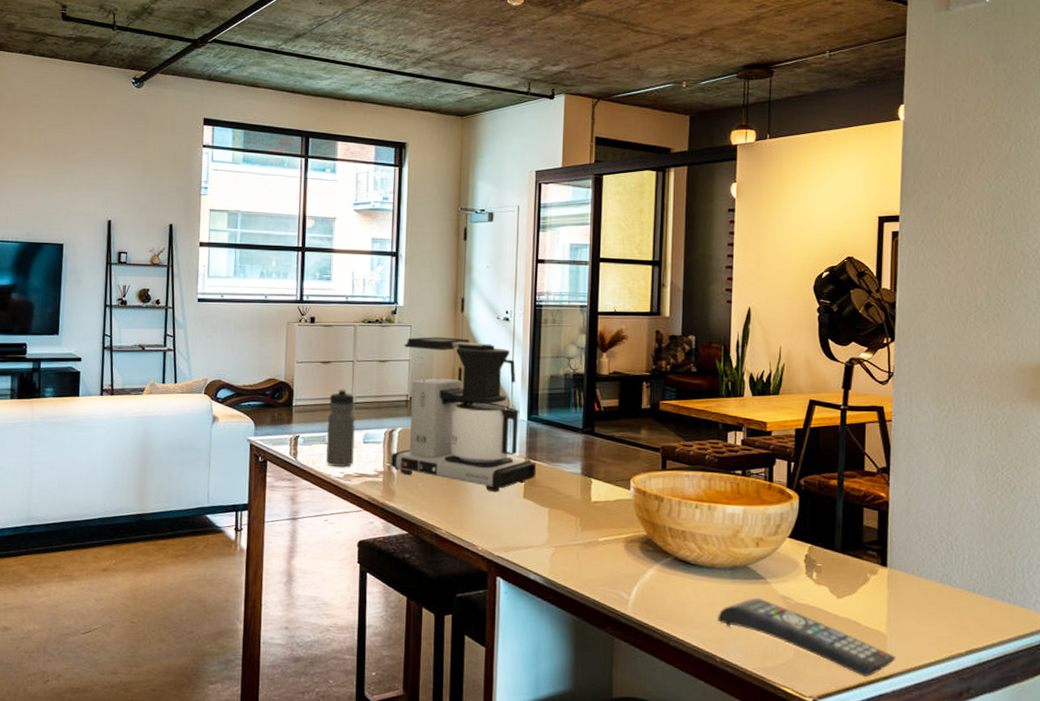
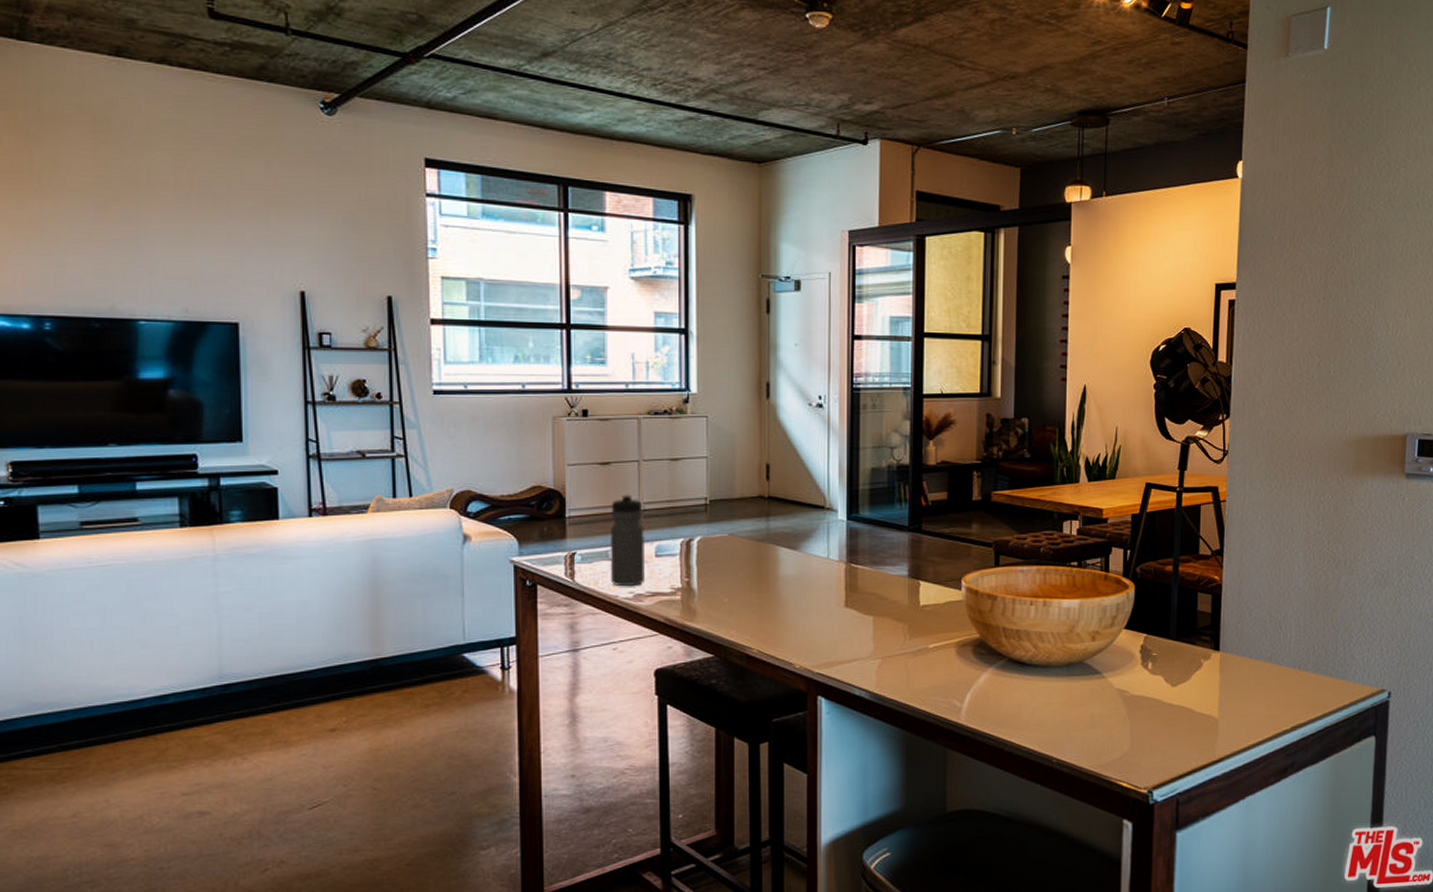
coffee maker: present [390,337,537,493] -> none [689,429,859,603]
remote control: present [718,598,896,678] -> none [1054,694,1227,764]

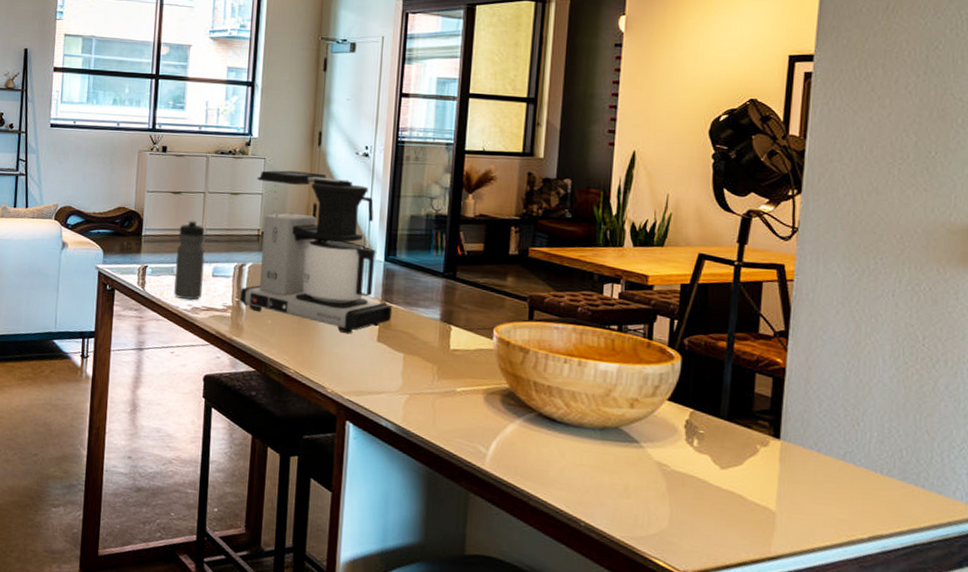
coffee maker: none [689,429,859,603] -> present [239,170,393,334]

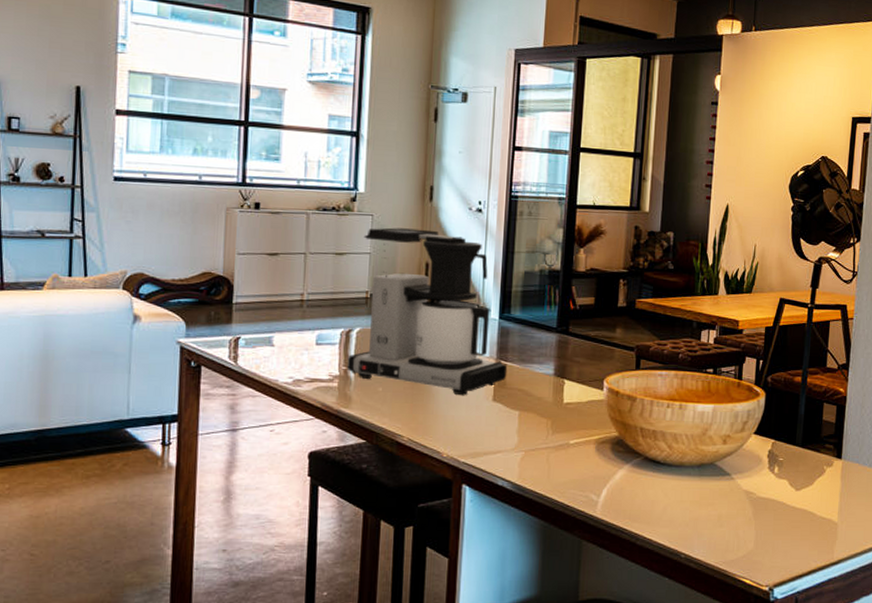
water bottle: present [174,219,205,300] -> none [272,283,307,371]

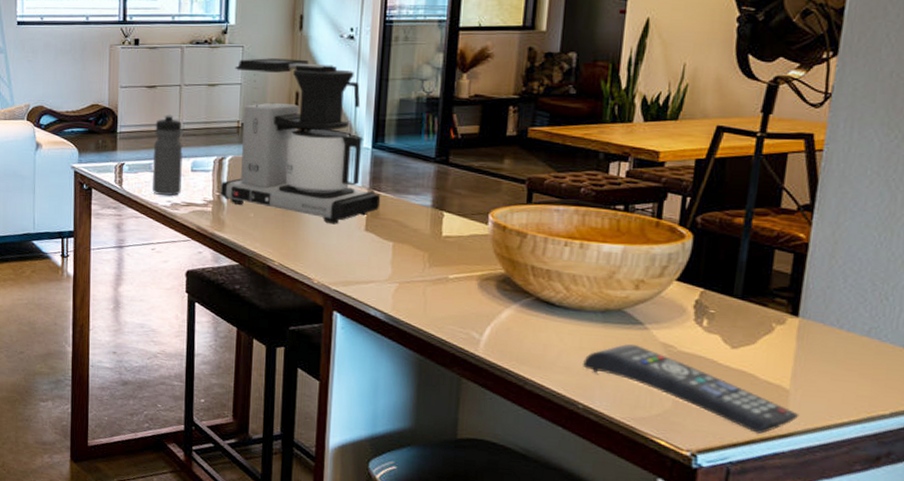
water bottle: none [272,283,307,371] -> present [152,113,183,196]
remote control: none [684,494,845,564] -> present [583,344,800,435]

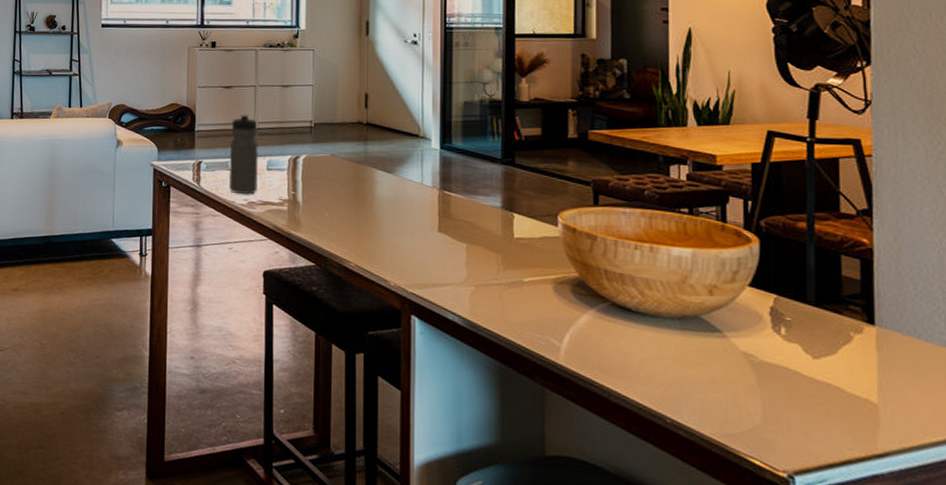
coffee maker: present [220,58,381,225] -> none [295,61,452,225]
remote control: present [583,344,800,435] -> none [666,353,893,454]

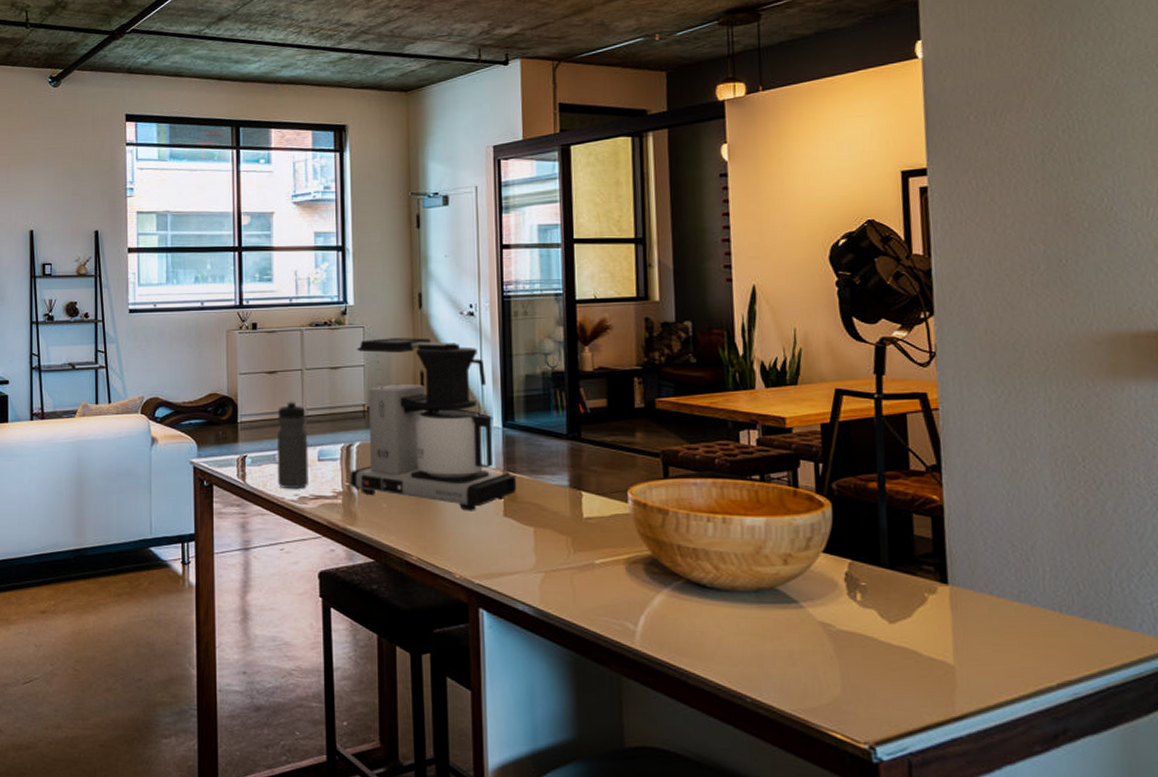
coffee maker: none [295,61,452,225] -> present [349,338,517,511]

